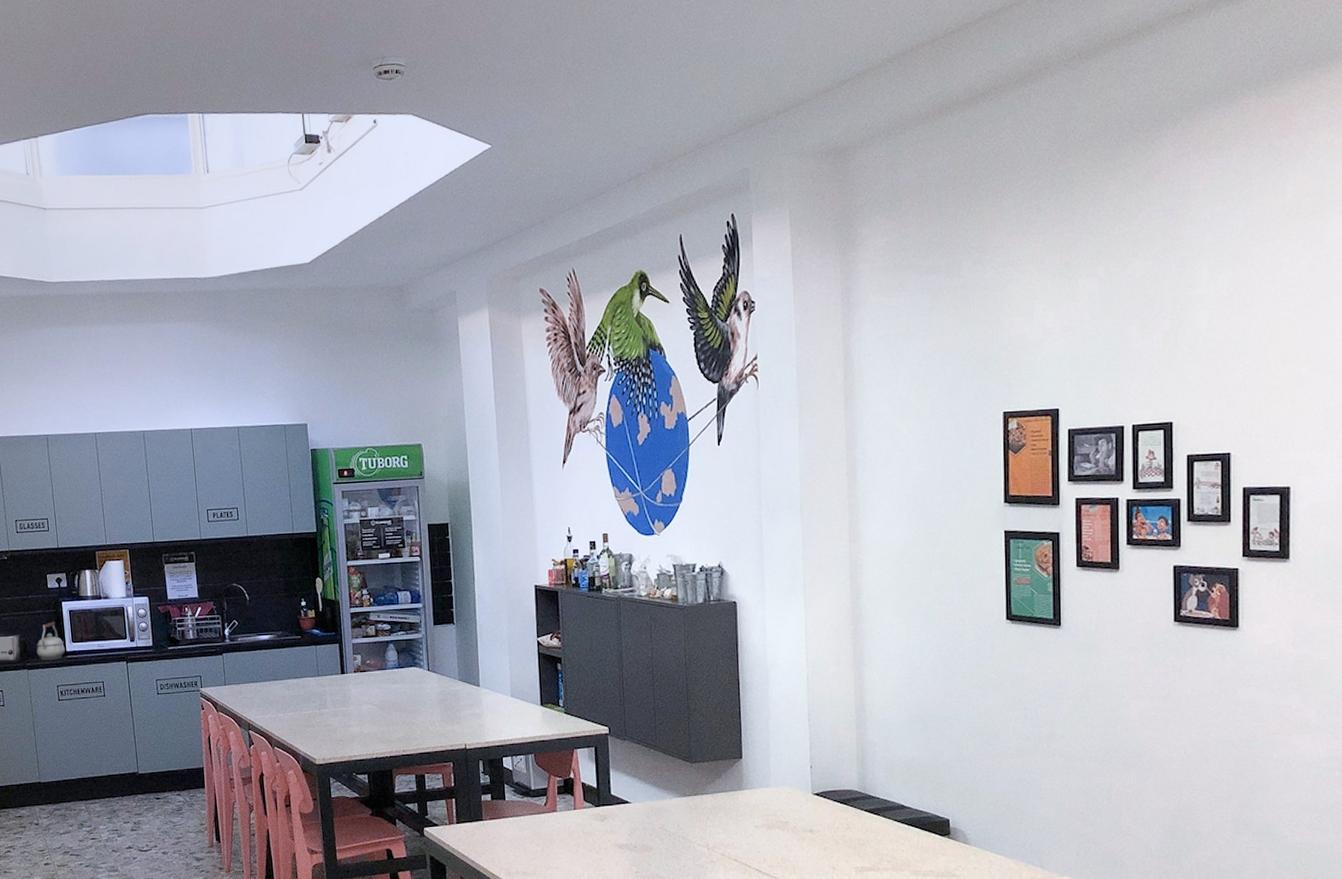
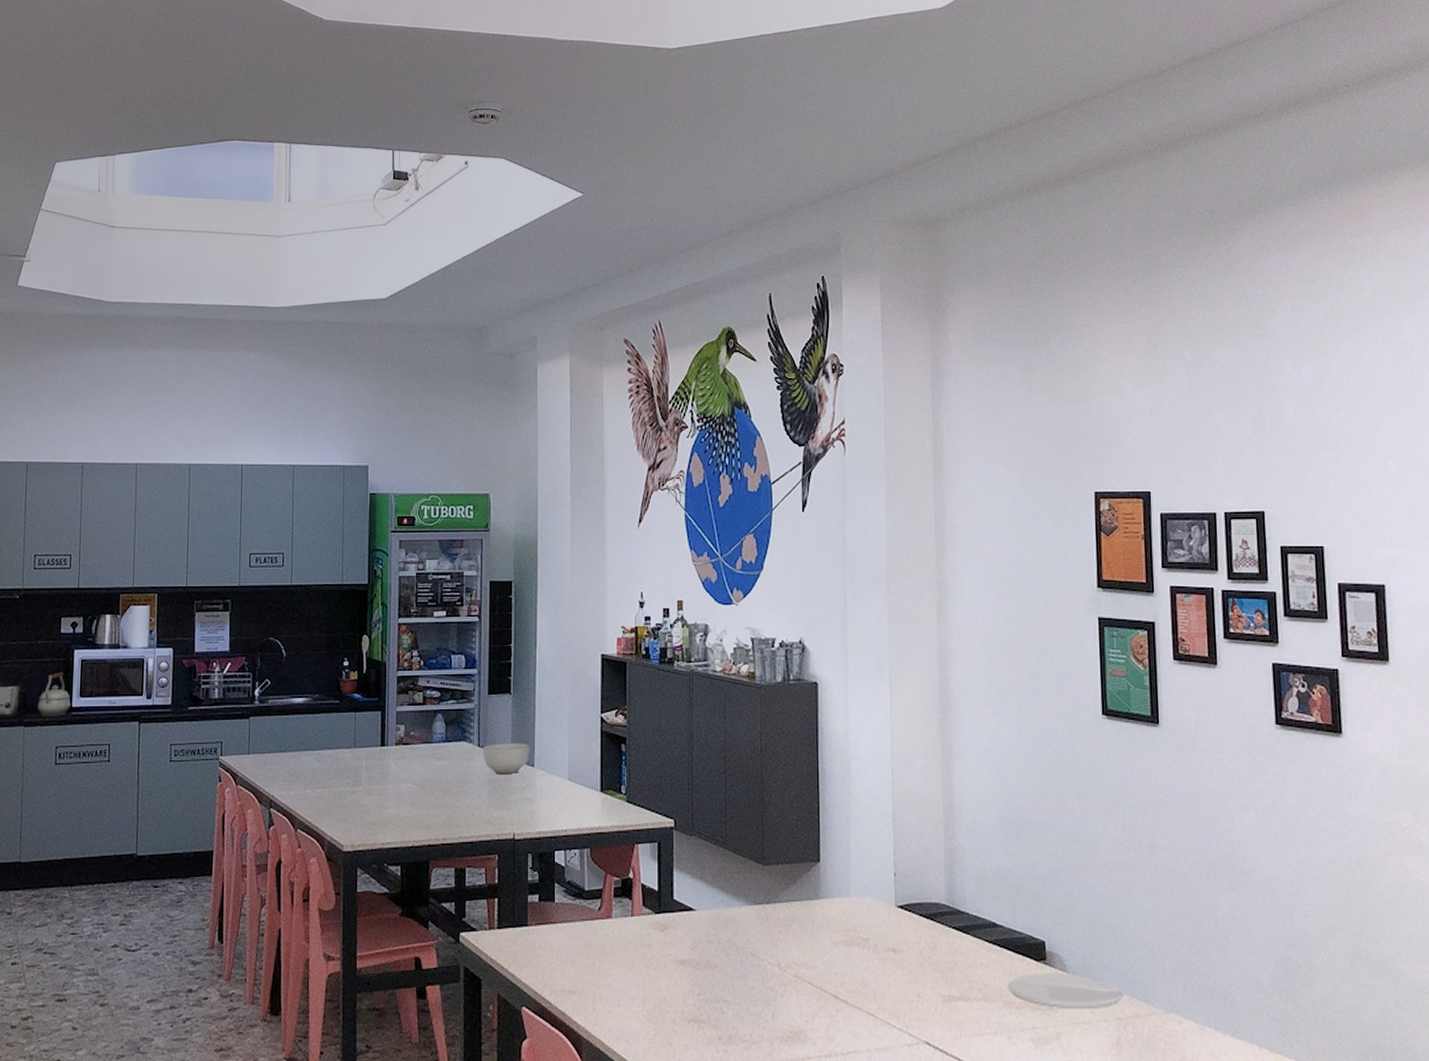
bowl: none [432,665,476,694] -> present [482,742,531,775]
plate: none [915,845,1021,875] -> present [1008,973,1124,1009]

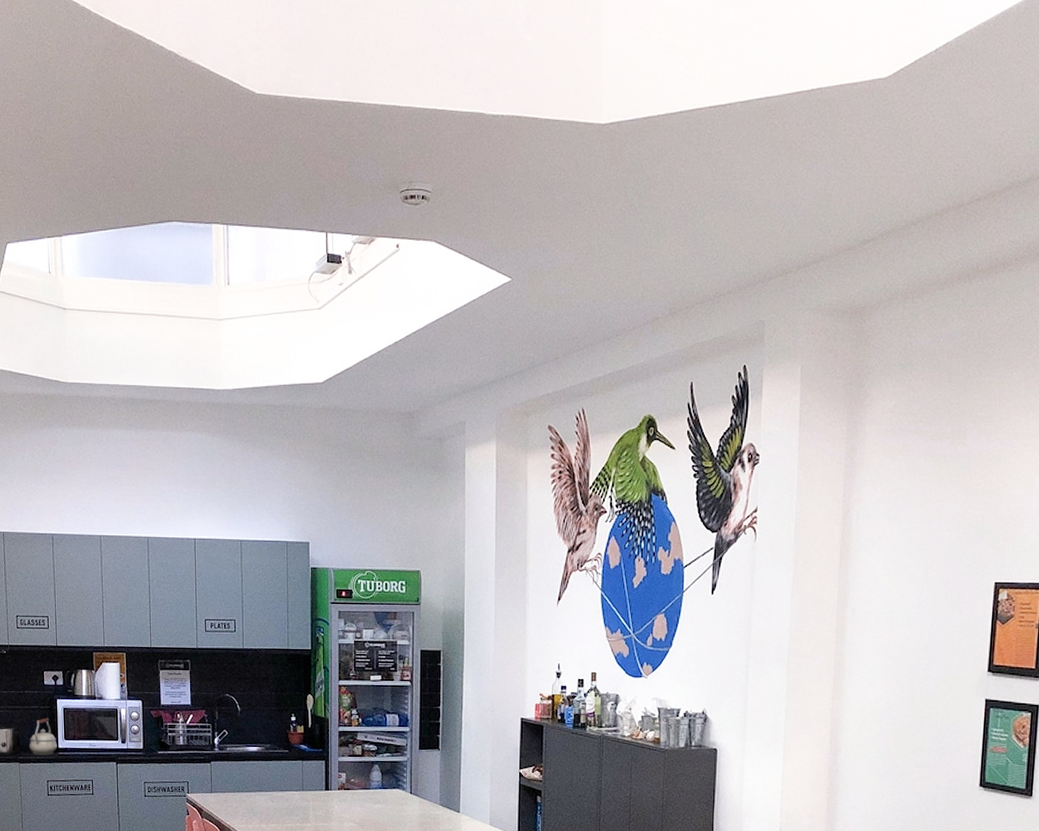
bowl: present [482,742,531,775] -> none [414,791,457,818]

